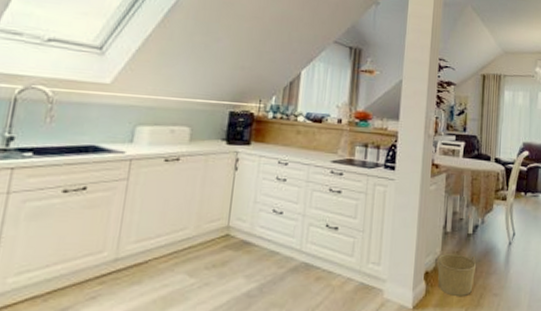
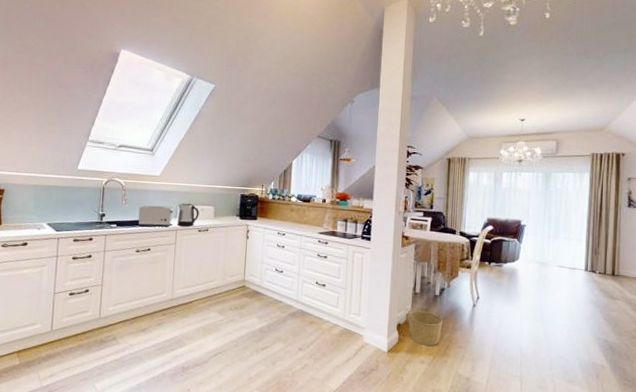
toaster: none [69,124,129,156] -> present [138,205,174,227]
kettle: none [133,122,168,155] -> present [177,203,199,227]

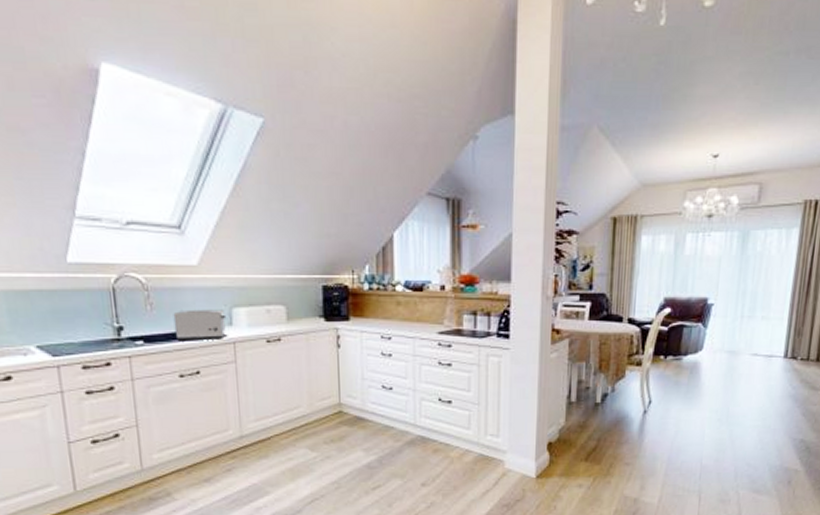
kettle: present [177,203,199,227] -> none [232,303,265,336]
basket: present [407,310,442,346] -> none [560,424,605,466]

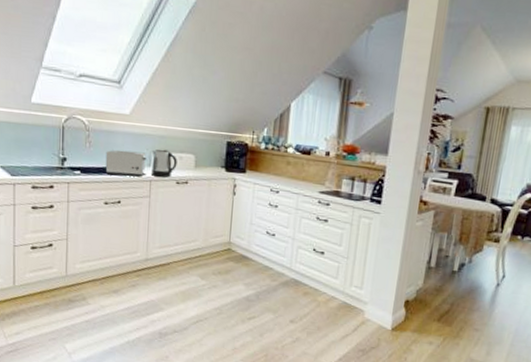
kettle: none [232,303,265,336] -> present [151,149,177,178]

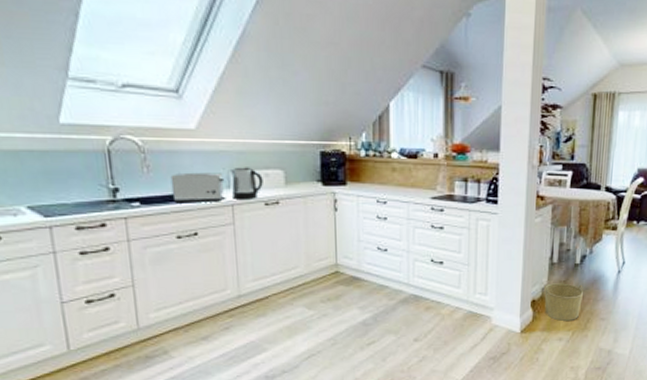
basket: none [418,286,459,327] -> present [543,283,583,321]

